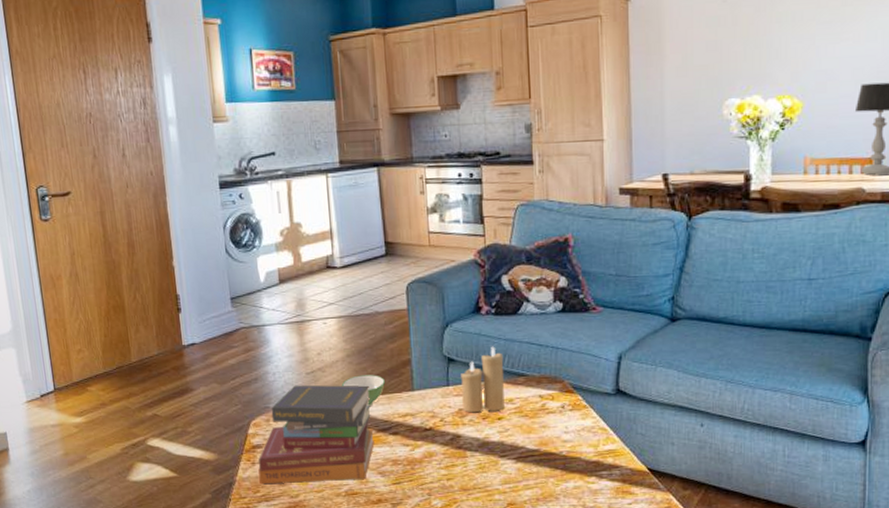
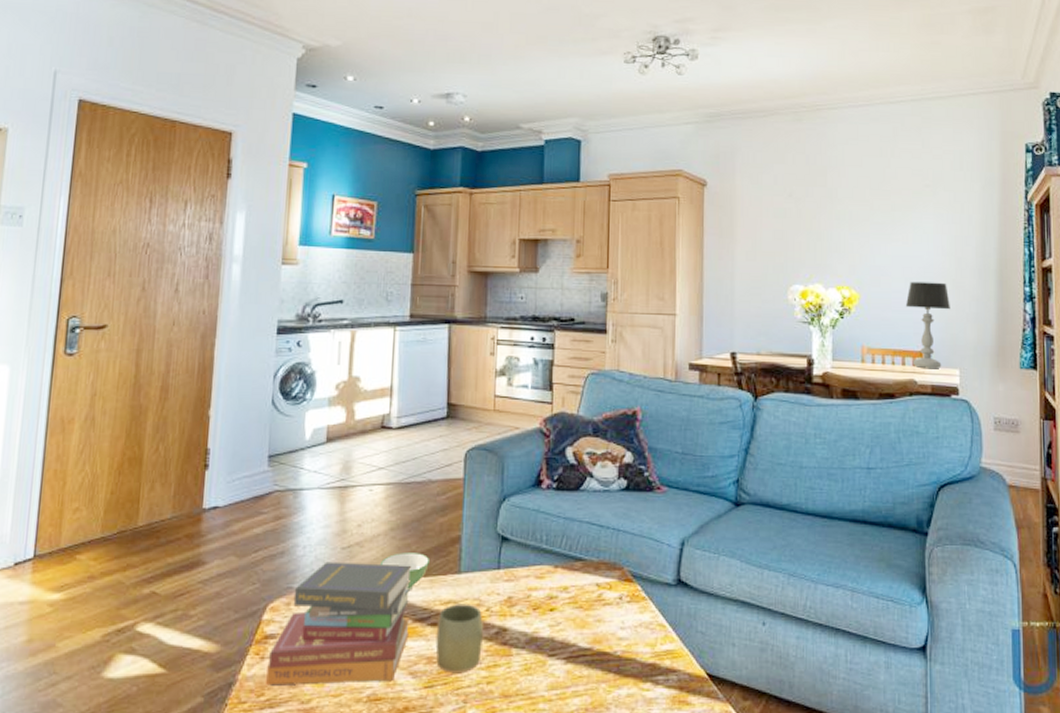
mug: none [397,416,440,472] -> present [435,604,483,672]
candle: present [461,346,505,413] -> none [512,525,562,602]

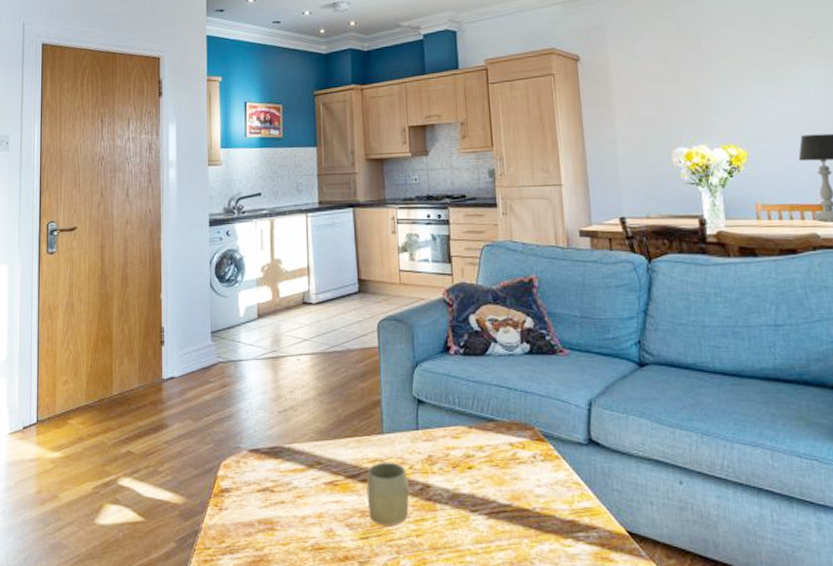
books: present [266,561,411,686] -> none [225,424,343,534]
bowl: present [379,553,431,591] -> none [312,415,356,450]

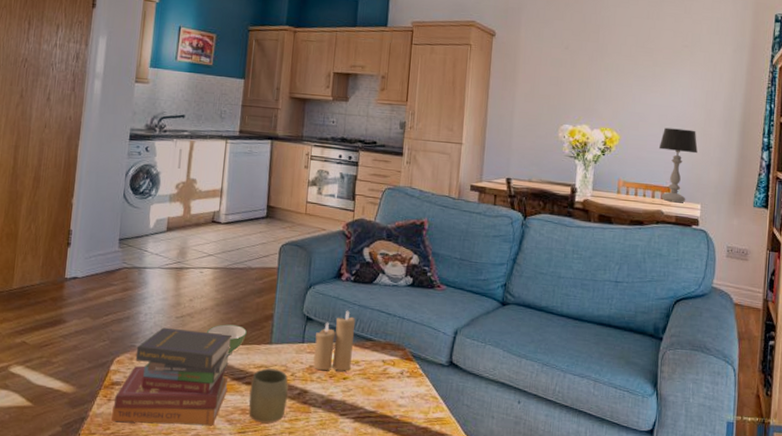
books: none [225,424,343,534] -> present [111,327,232,425]
bowl: none [312,415,356,450] -> present [206,324,248,356]
candle: none [430,388,475,461] -> present [313,310,356,371]

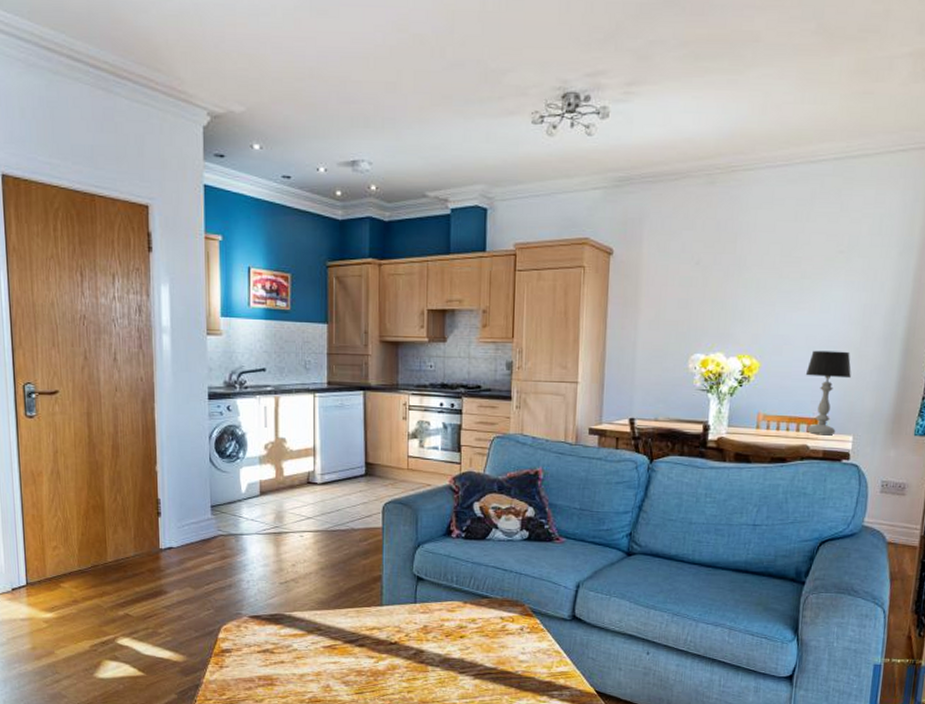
books: present [111,327,232,425] -> none [226,593,341,688]
bowl: present [206,324,248,356] -> none [313,588,356,619]
mug: present [249,368,288,423] -> none [363,630,403,683]
candle: present [313,310,356,371] -> none [428,568,470,630]

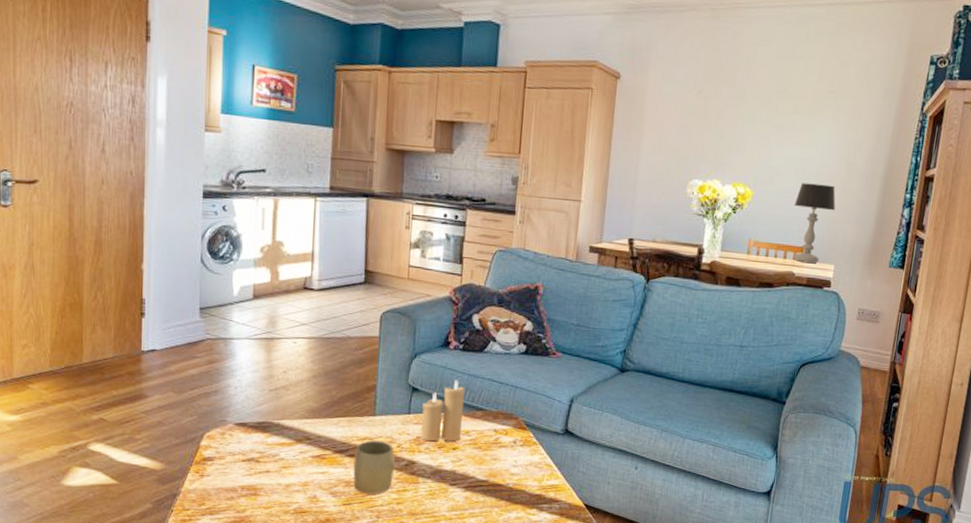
mug: none [363,630,403,683] -> present [353,440,395,494]
candle: none [428,568,470,630] -> present [420,380,466,442]

